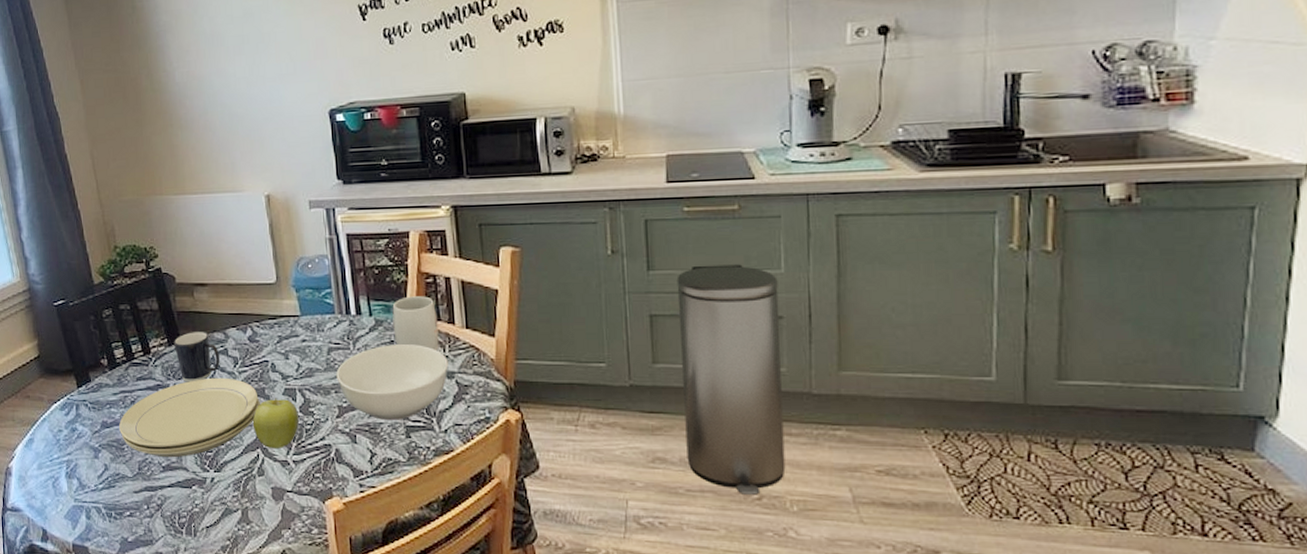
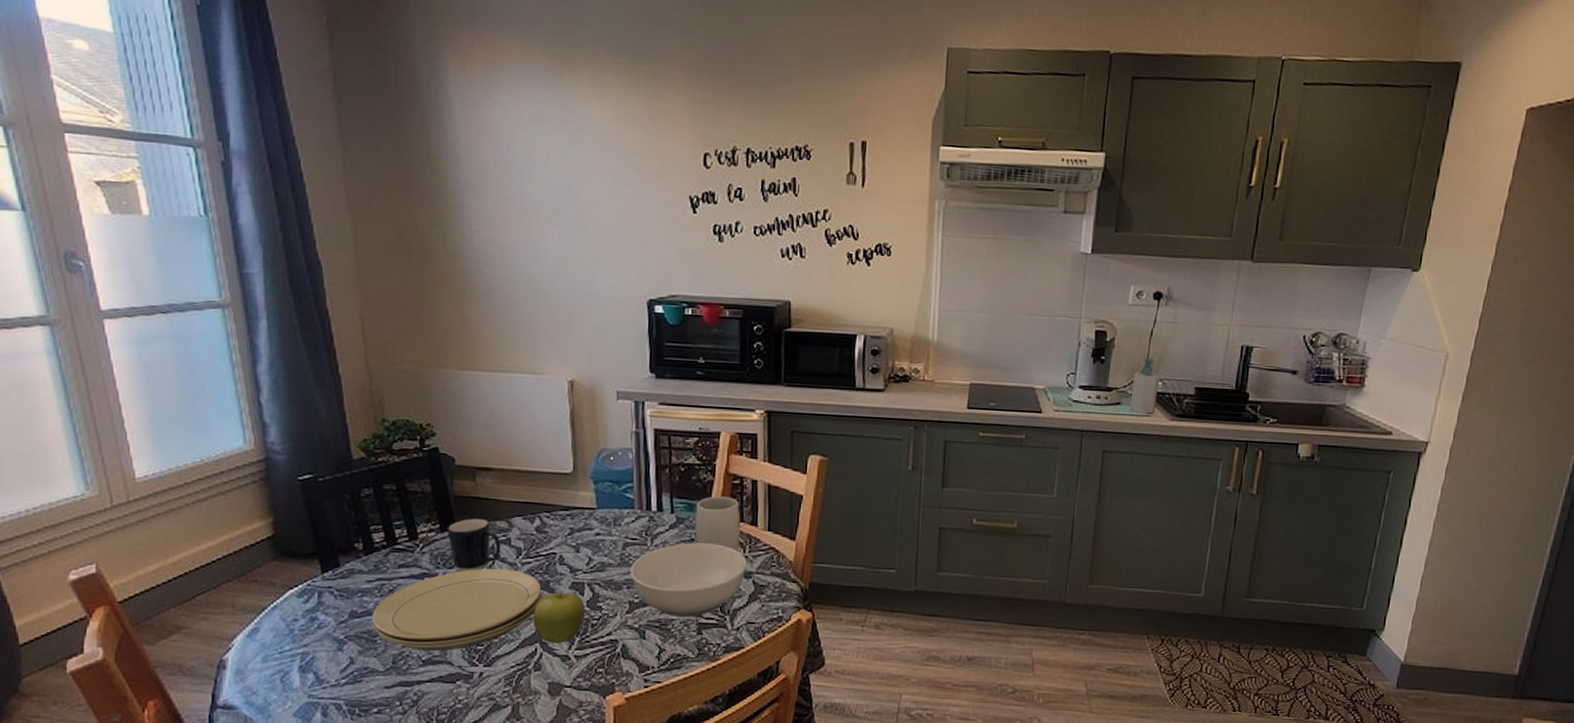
pedal bin: present [676,264,786,496] -> none [957,485,1050,690]
soap bottle: none [864,101,899,168] -> present [1130,357,1160,414]

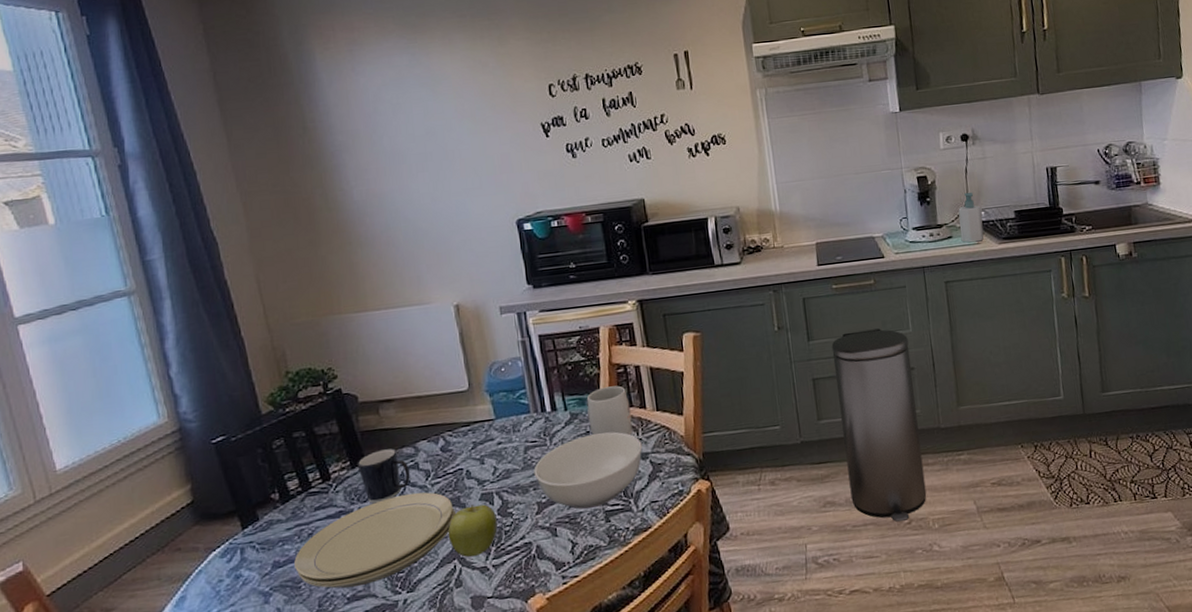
pedal bin: none [957,485,1050,690] -> present [831,328,927,523]

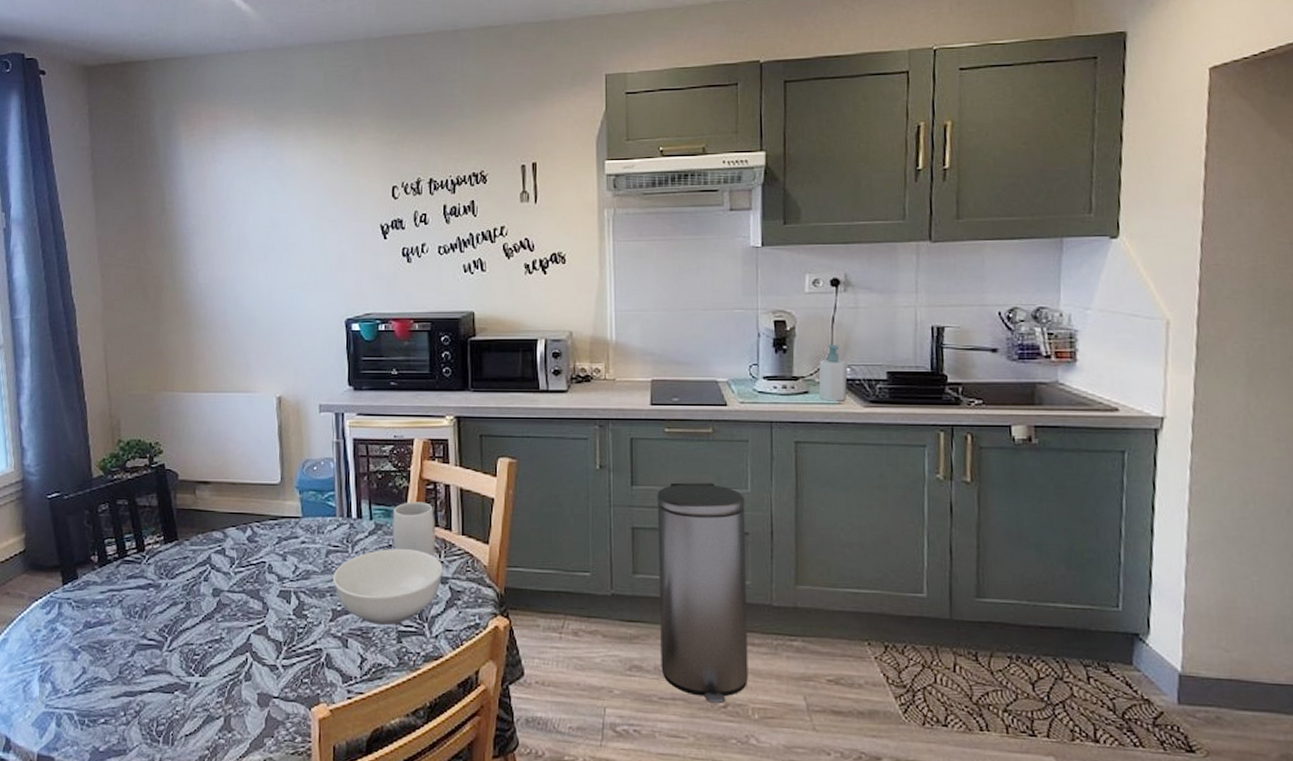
plate: present [294,492,456,589] -> none [103,577,254,661]
mug: present [357,448,410,504] -> none [169,530,216,582]
fruit: present [448,504,498,557] -> none [244,600,293,652]

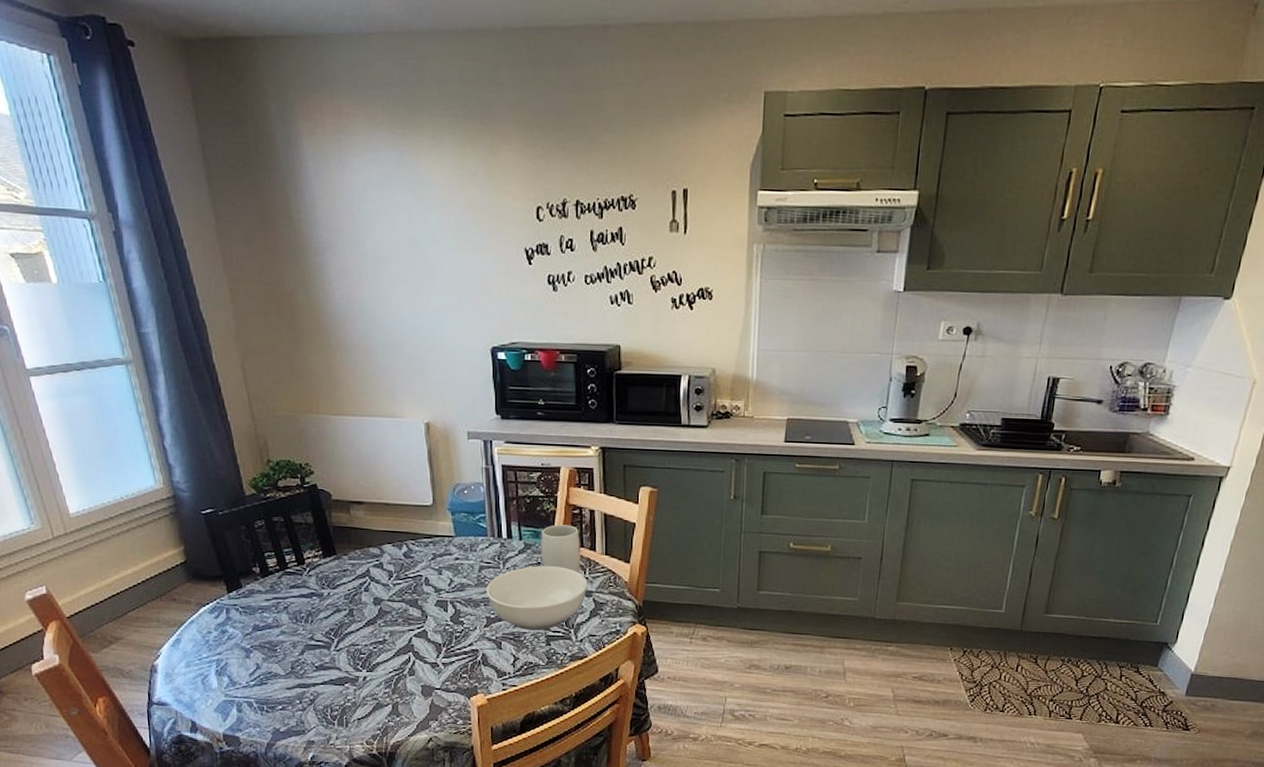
pedal bin: present [657,482,749,704] -> none [776,513,861,695]
soap bottle: present [818,344,848,401] -> none [938,390,968,444]

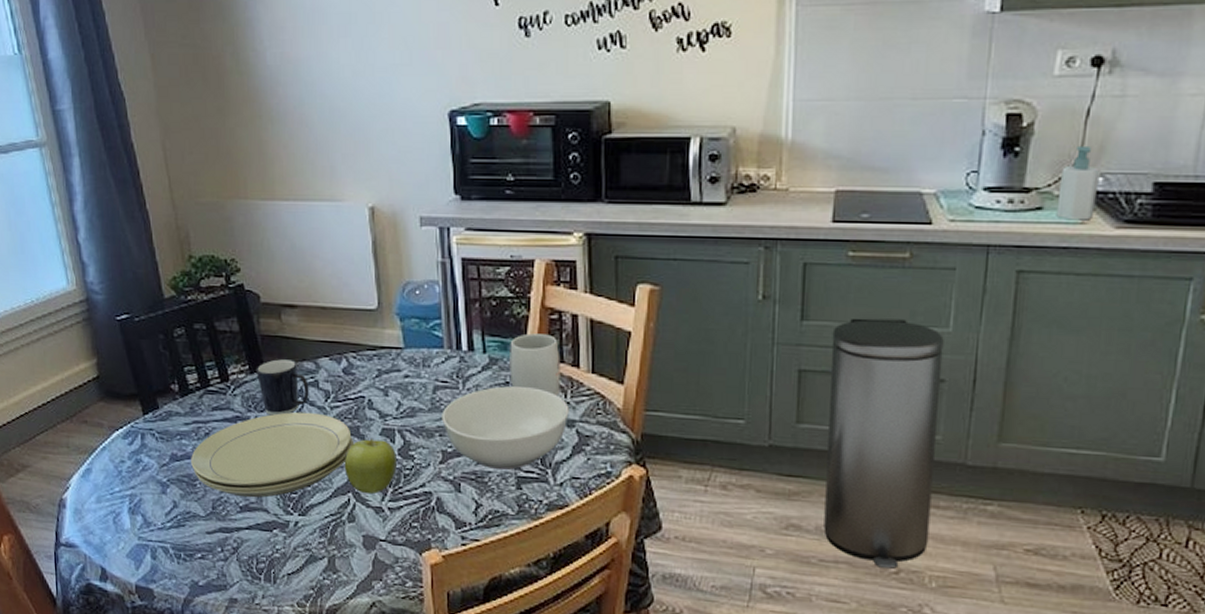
plate: none [272,588,413,659] -> present [191,412,353,498]
mug: none [328,546,375,592] -> present [256,359,309,416]
fruit: none [405,608,450,652] -> present [344,438,398,494]
pedal bin: none [776,513,861,695] -> present [824,318,944,570]
soap bottle: none [938,390,968,444] -> present [1056,145,1101,221]

